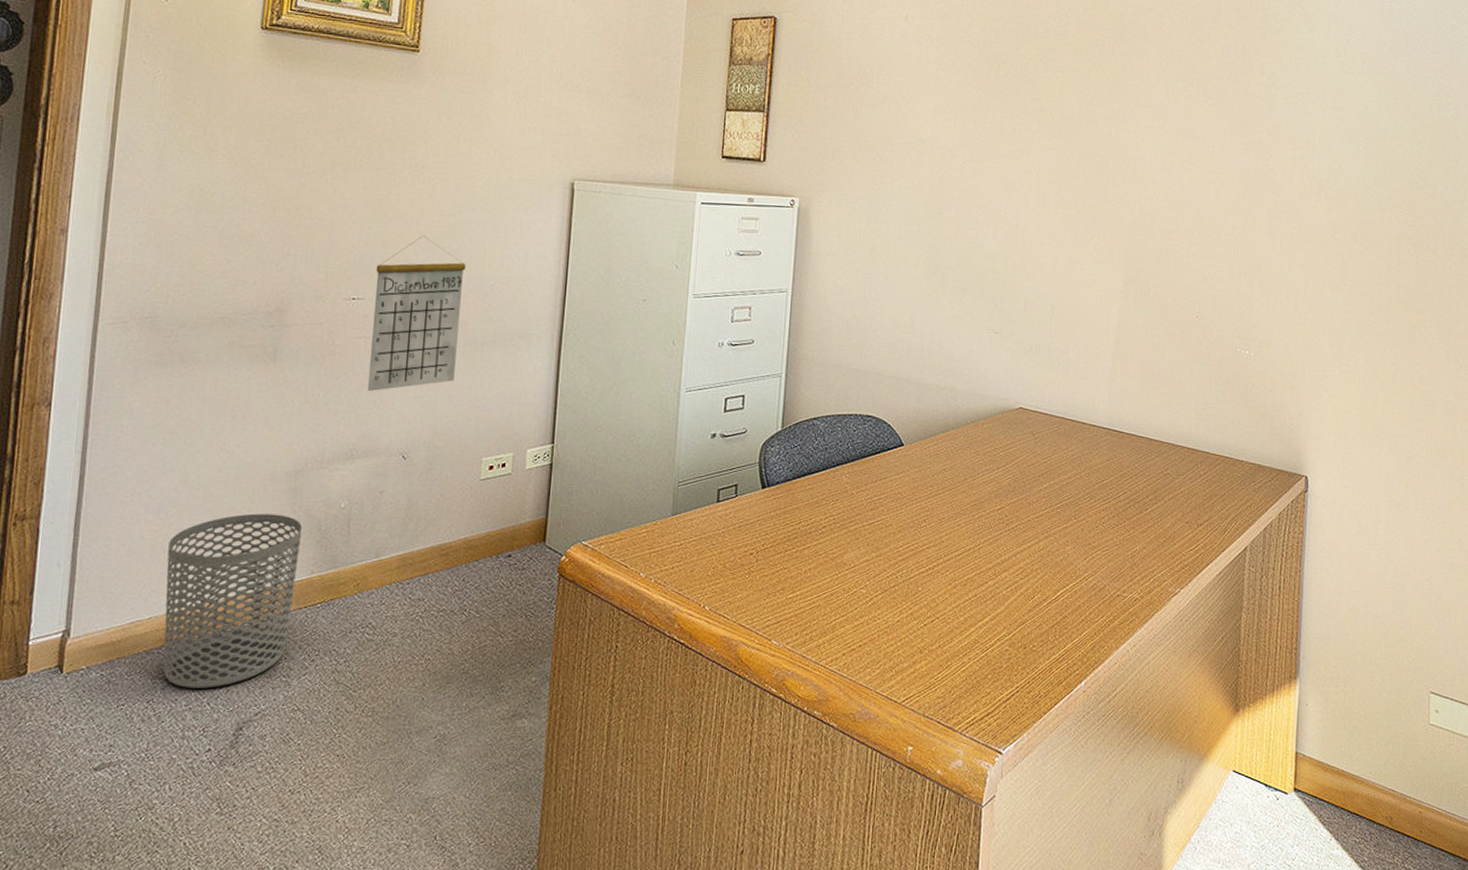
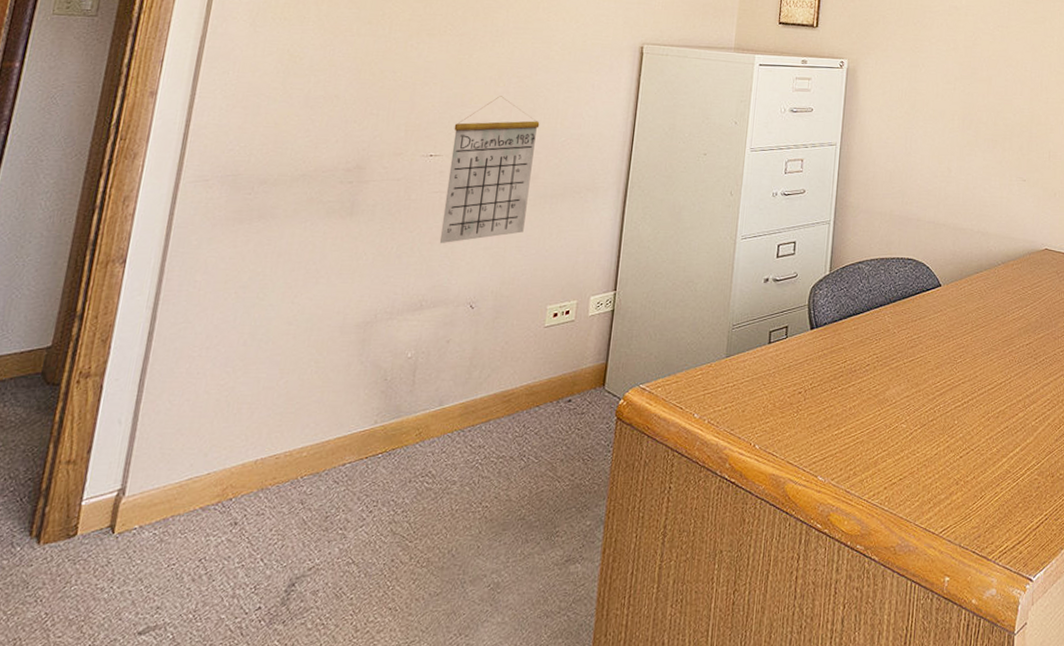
waste bin: present [163,513,302,688] -> none [218,365,368,545]

